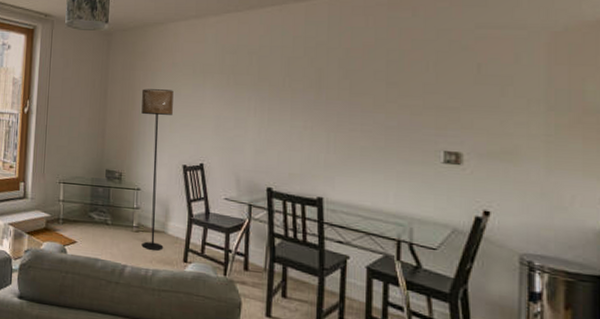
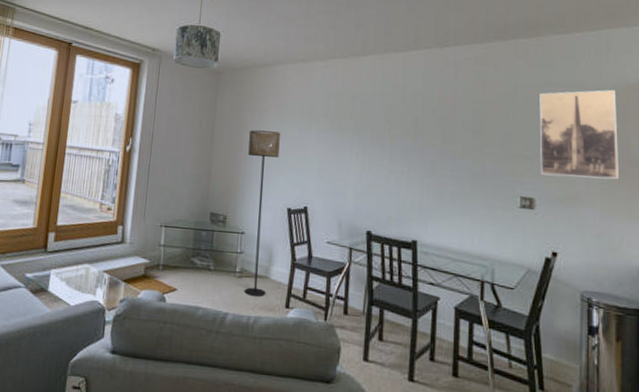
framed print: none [468,28,570,131] -> present [539,89,619,180]

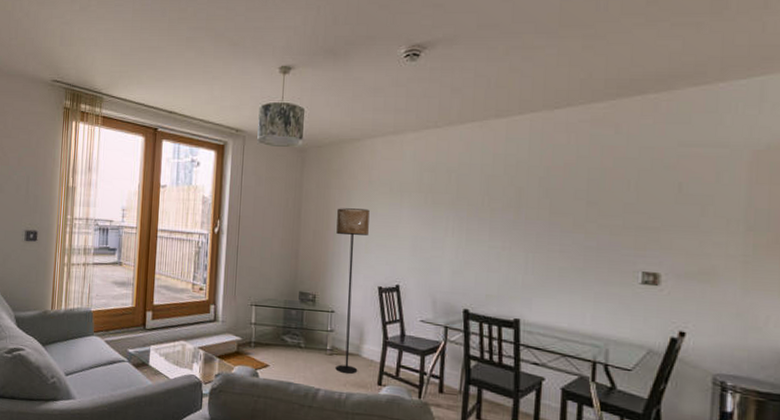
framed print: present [539,89,619,180] -> none [668,147,770,251]

